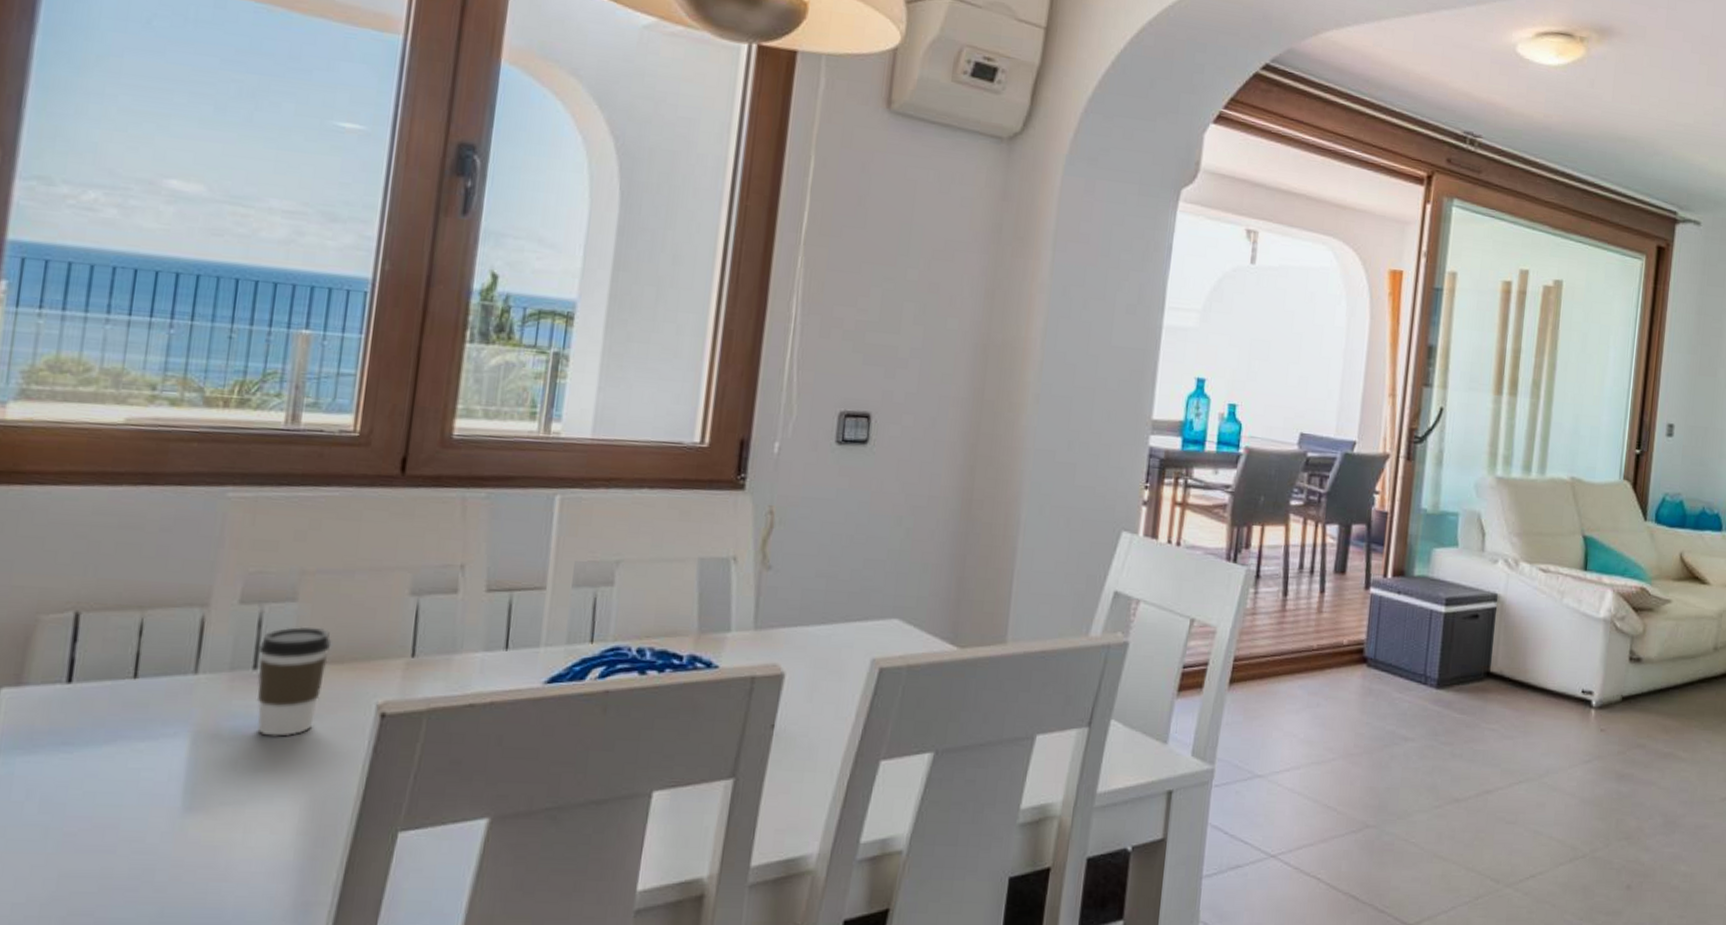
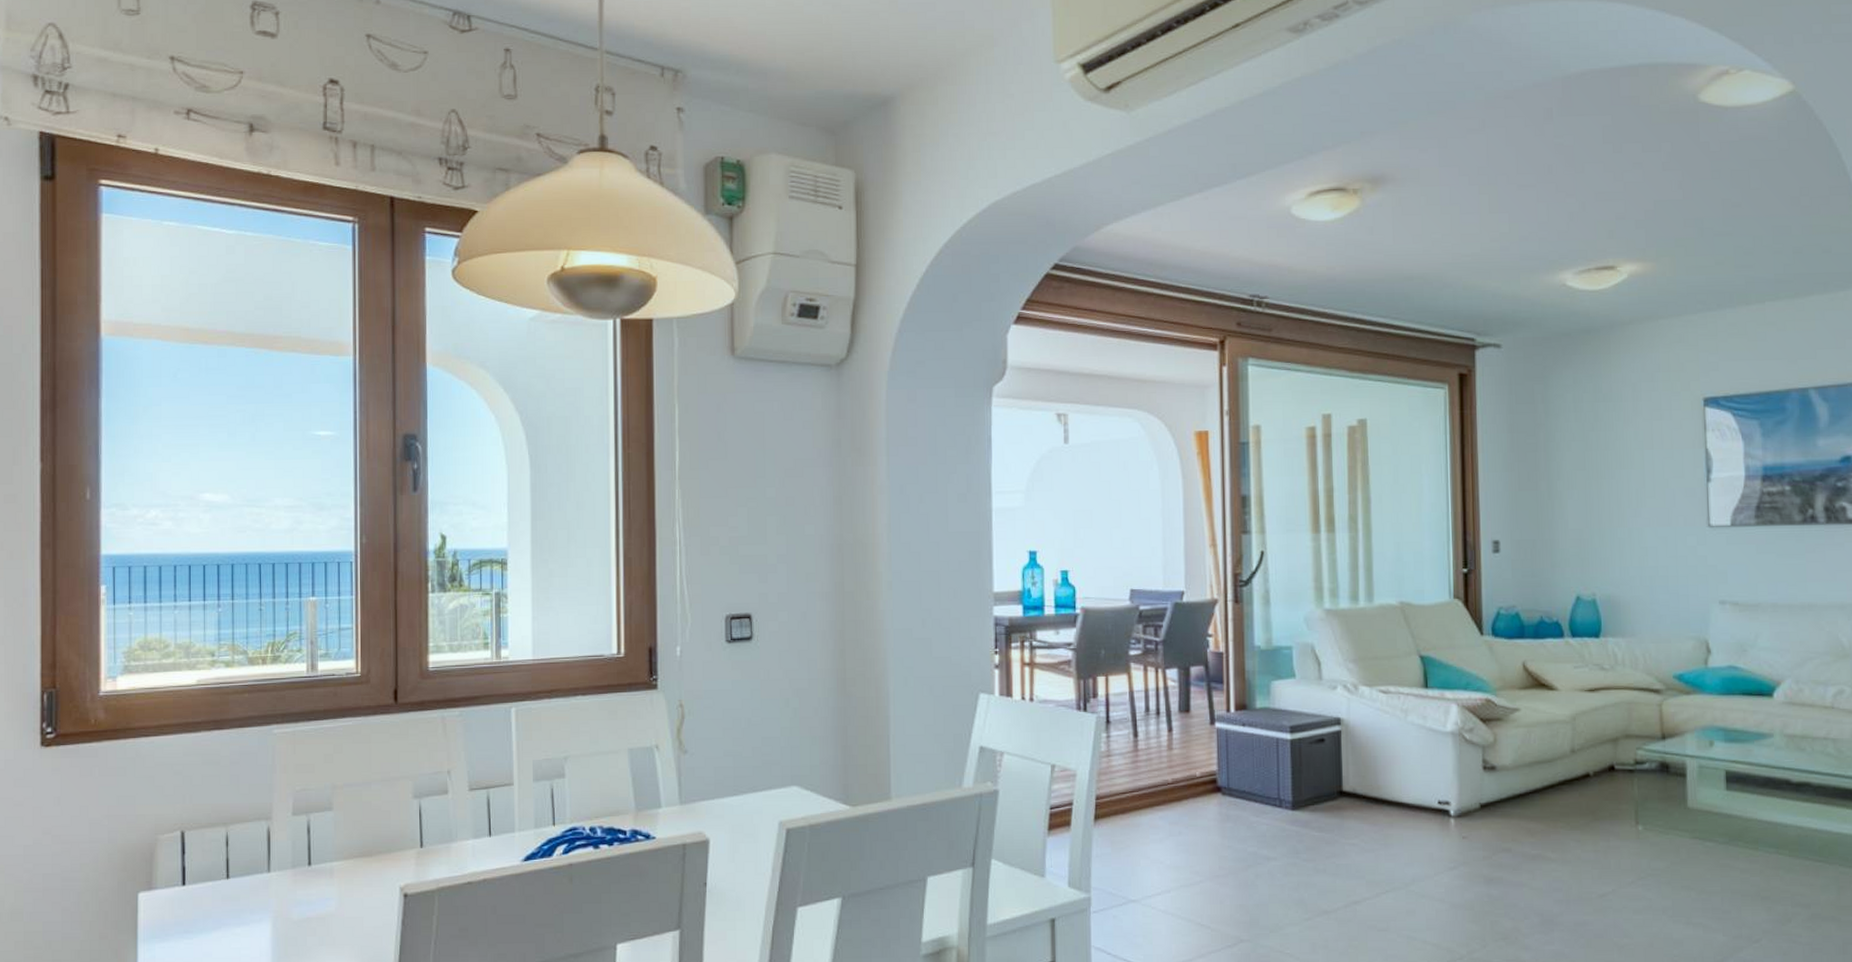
coffee cup: present [256,626,332,737] -> none [309,829,361,917]

